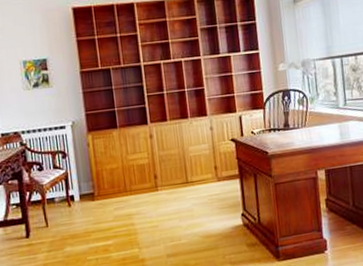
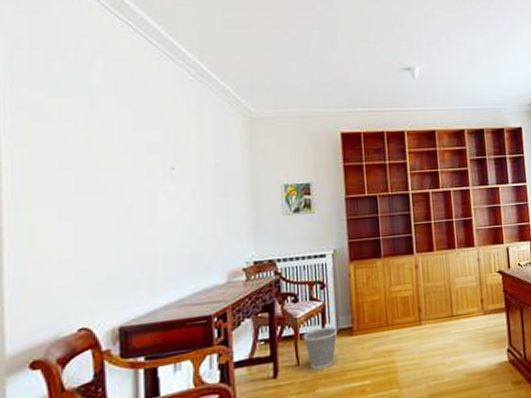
wastebasket: none [49,192,81,231] -> present [303,326,338,370]

